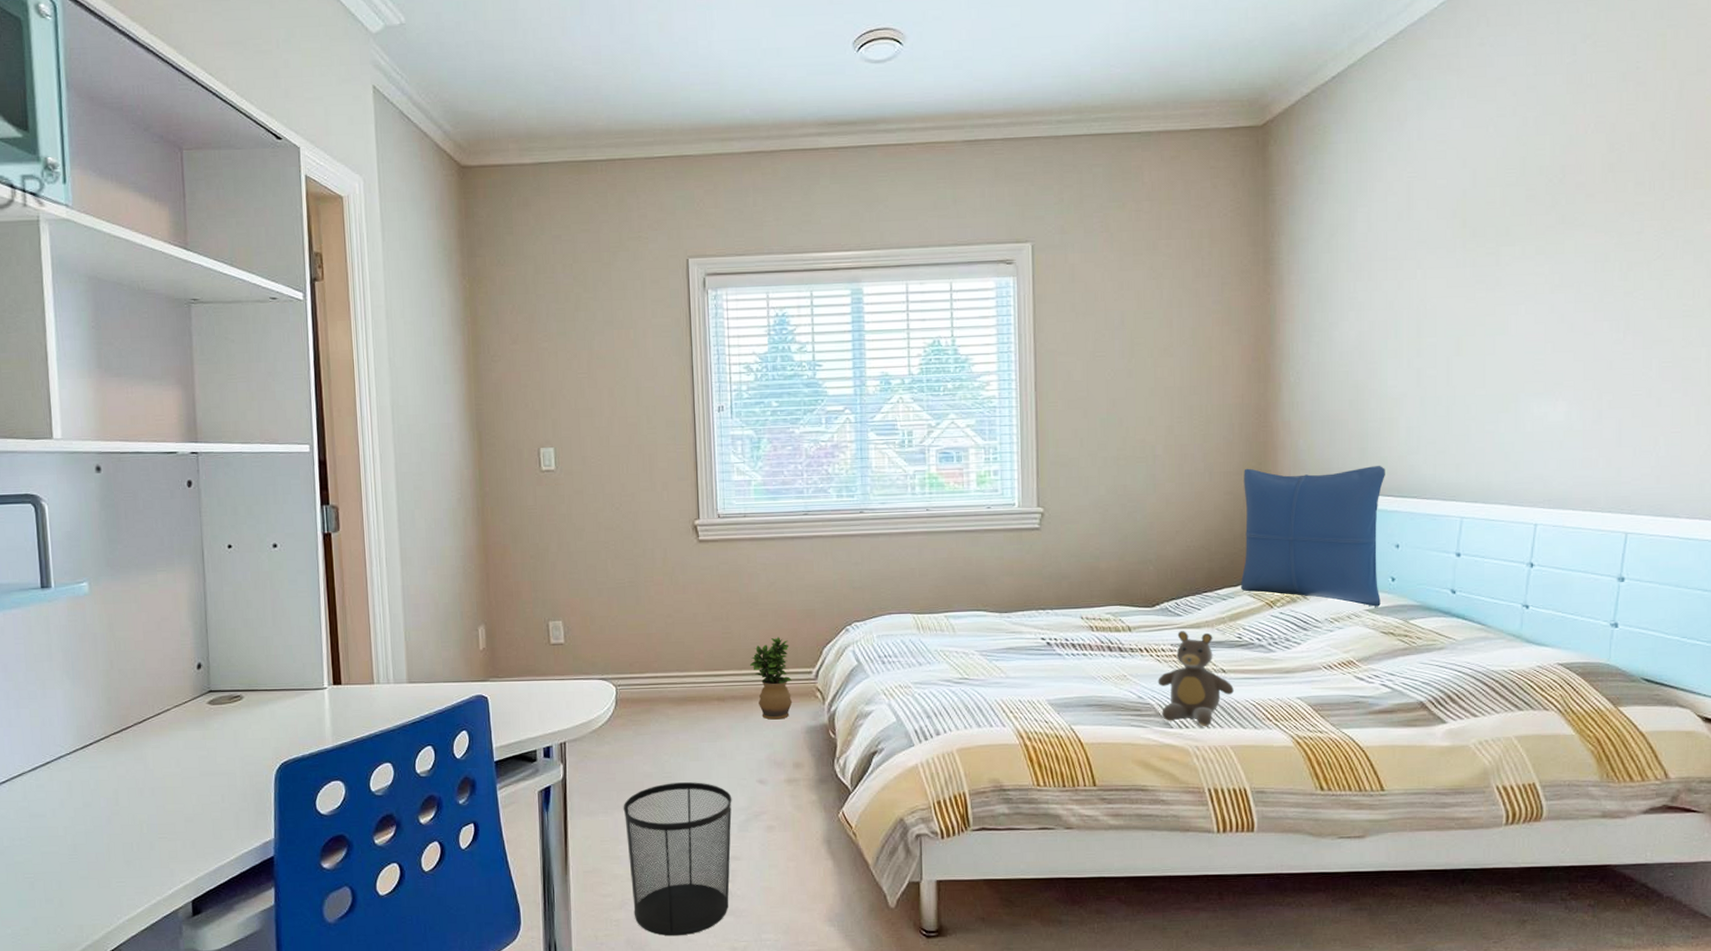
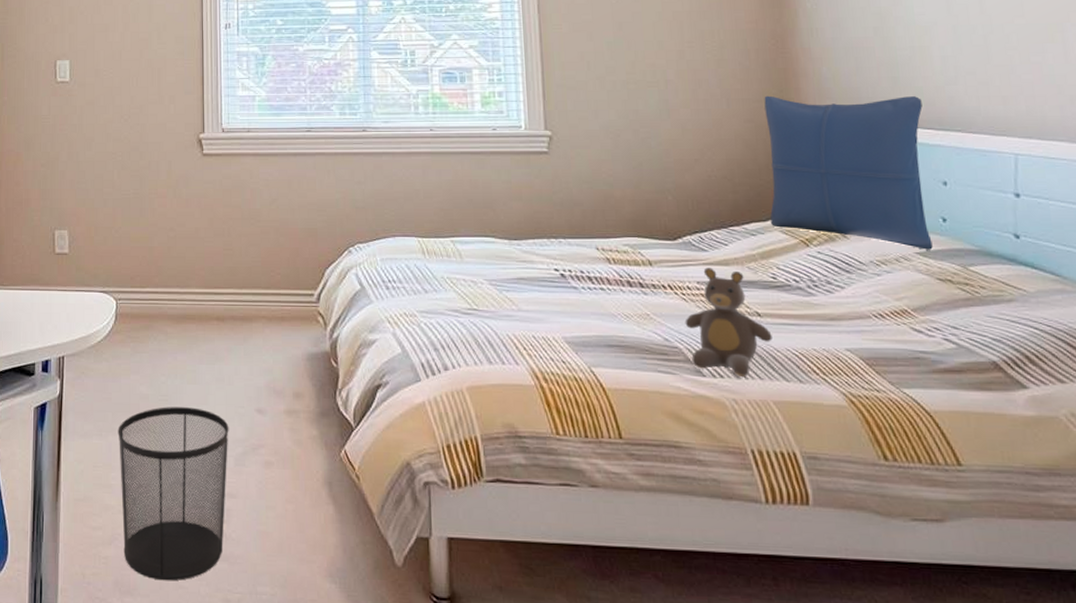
potted plant: present [750,637,793,720] -> none [251,256,293,344]

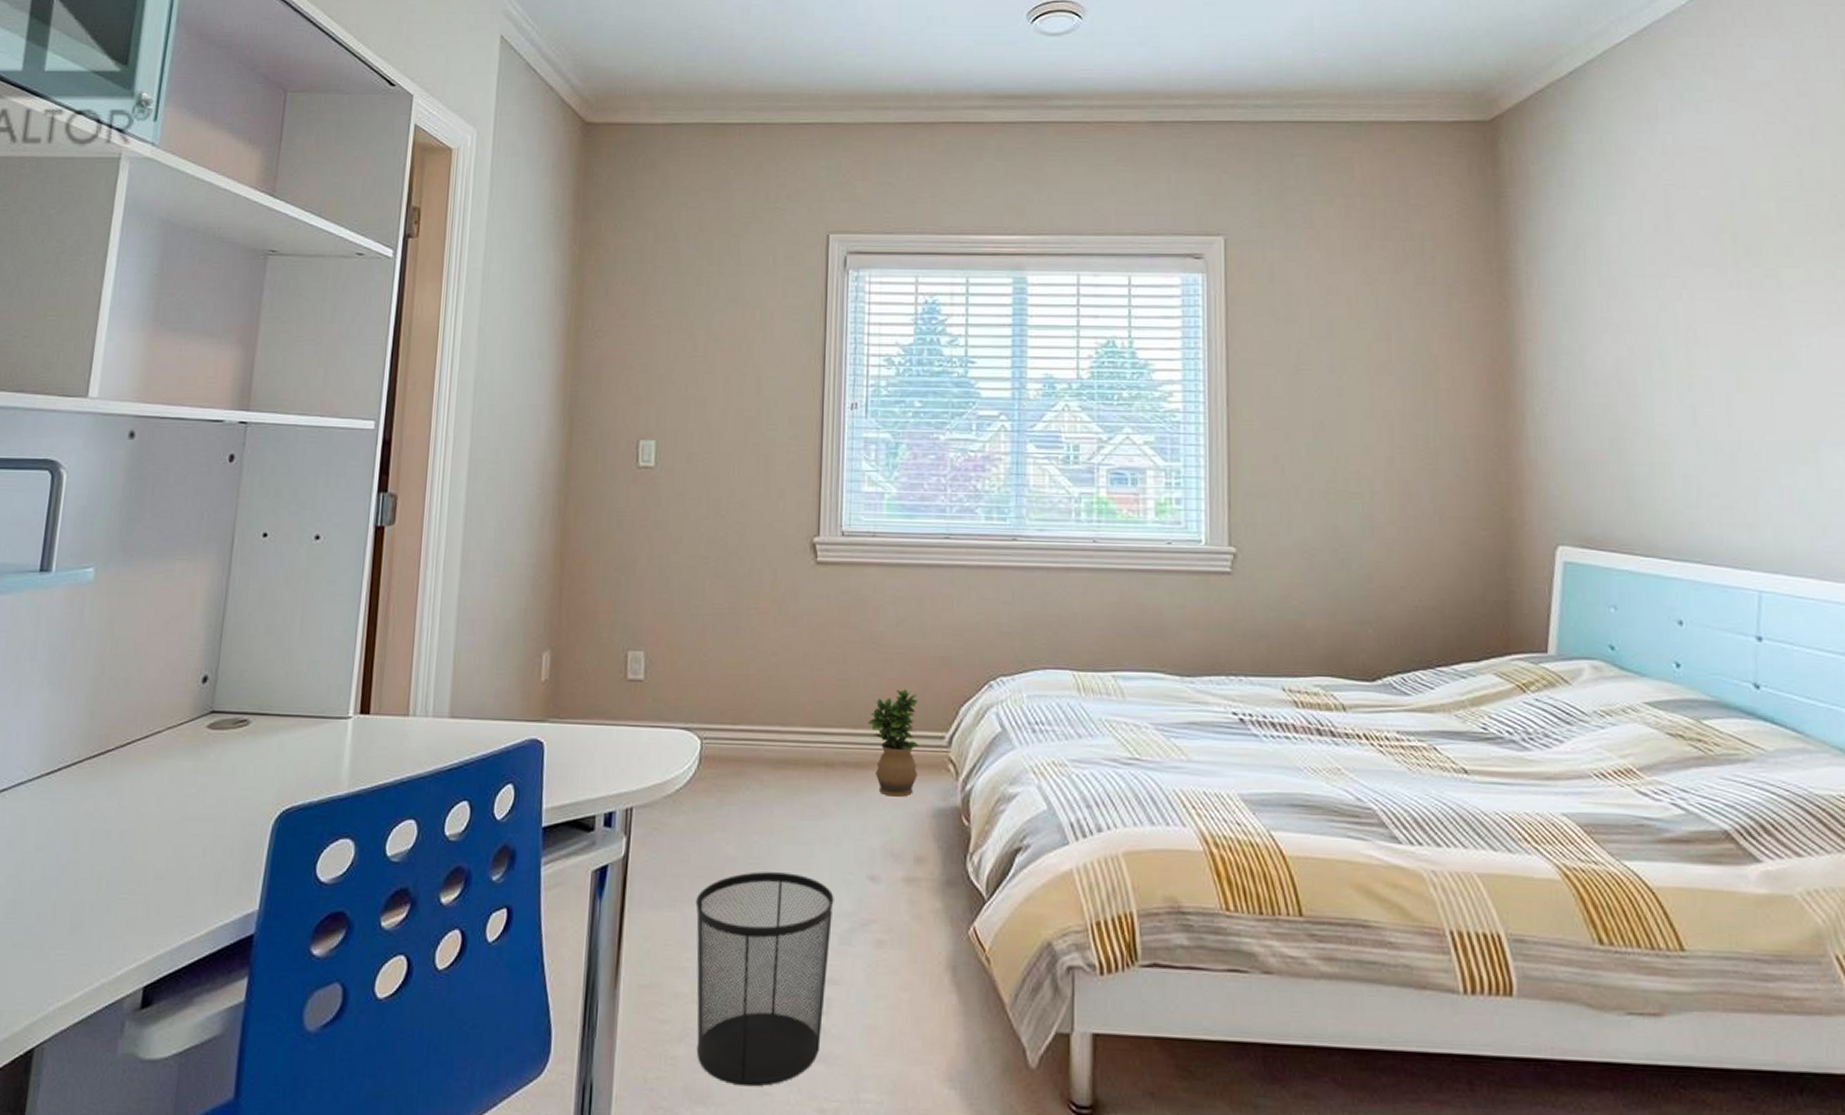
potted plant: none [251,256,293,344] -> present [868,689,919,797]
teddy bear: present [685,267,772,378] -> none [1381,715,1480,846]
pillow: present [764,95,933,250] -> none [1482,514,1664,700]

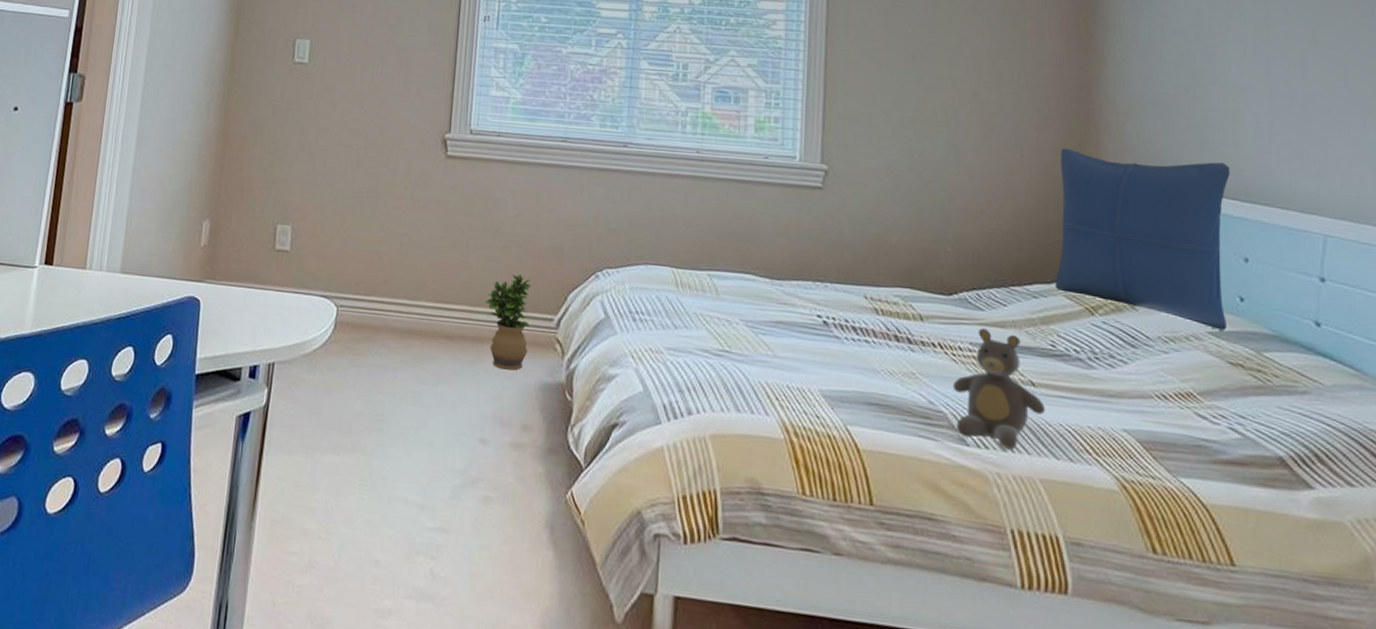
waste bin: present [695,872,834,1087] -> none [320,427,448,618]
teddy bear: none [1381,715,1480,846] -> present [952,328,1045,451]
pillow: none [1482,514,1664,700] -> present [1056,148,1230,330]

